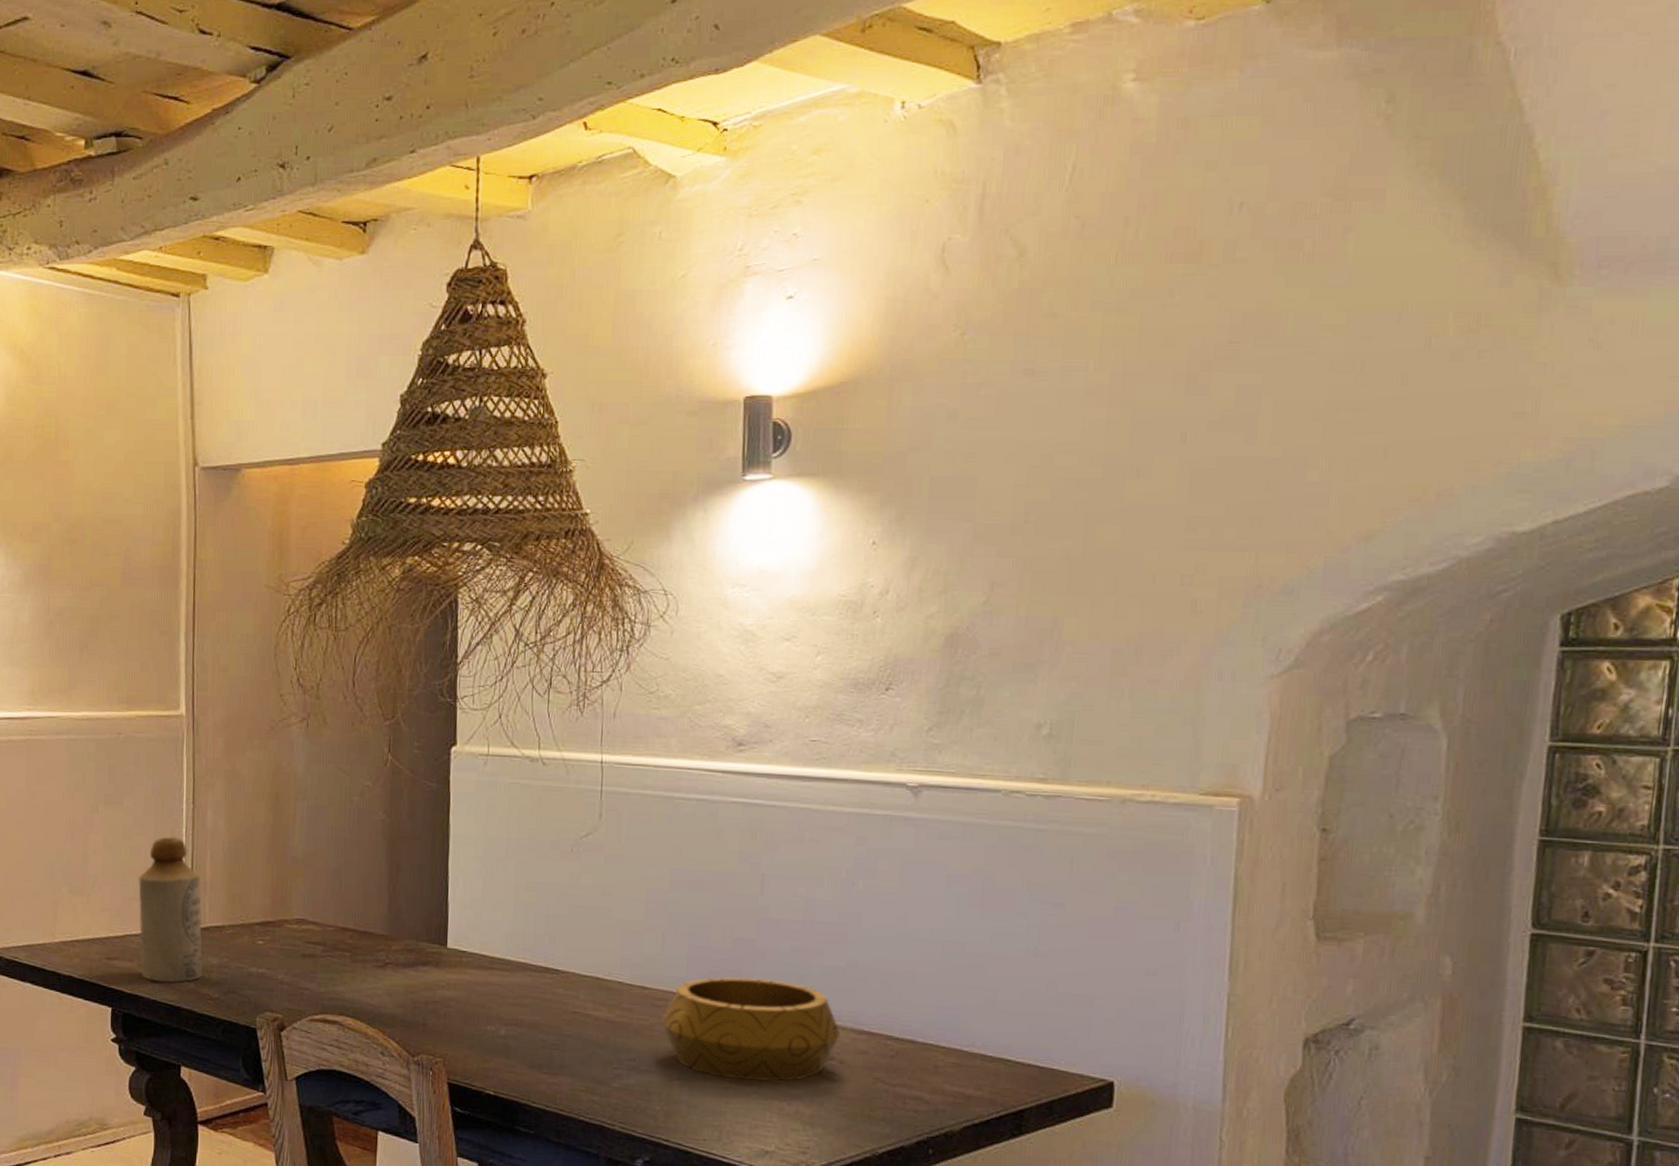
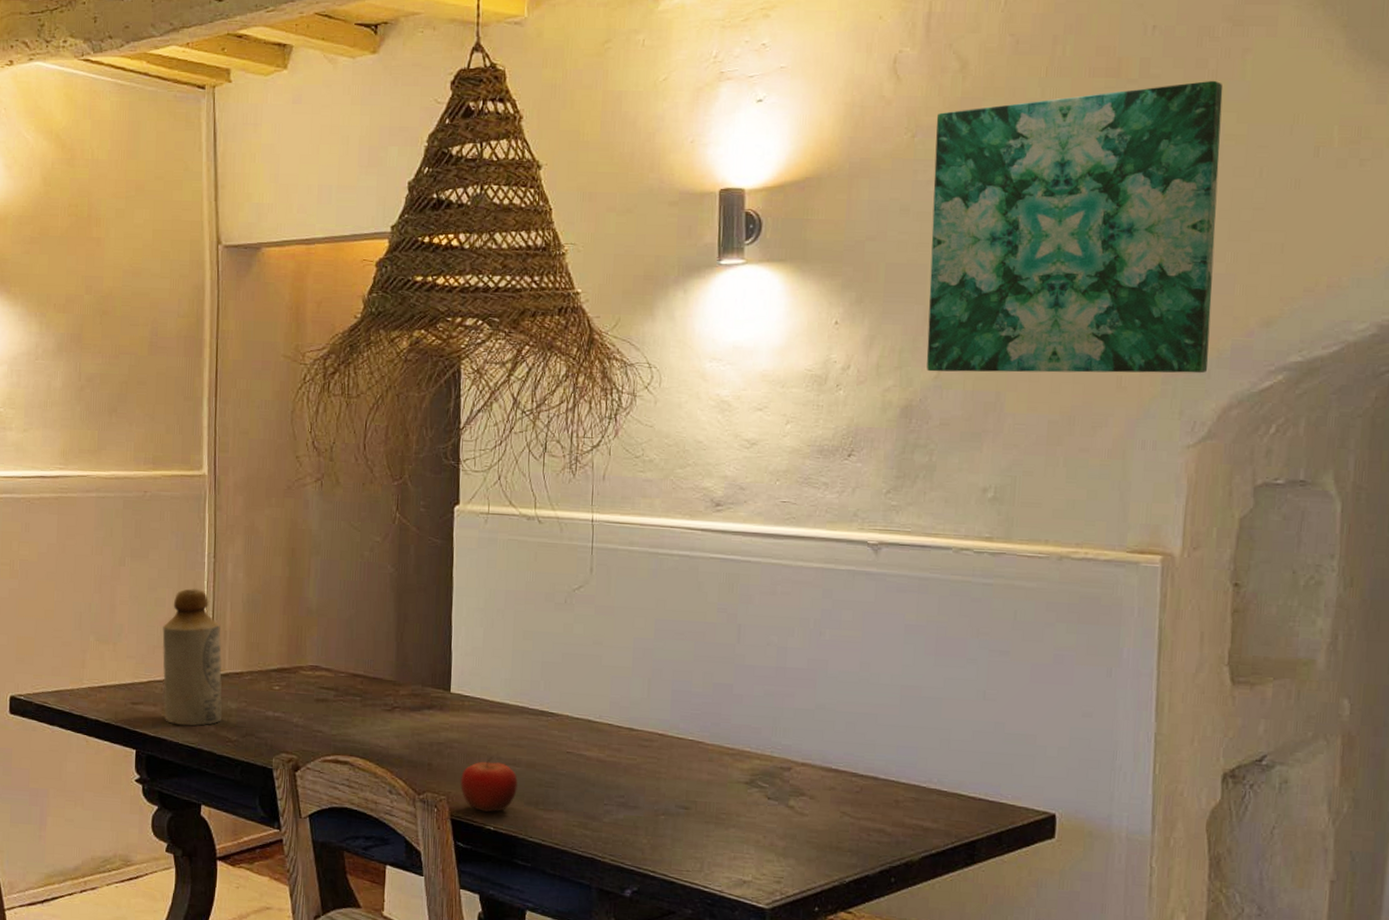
fruit: none [457,1017,520,1076] -> present [460,757,518,813]
decorative bowl: present [662,977,841,1082] -> none [648,719,811,816]
wall art: none [975,263,1321,597] -> present [926,80,1223,374]

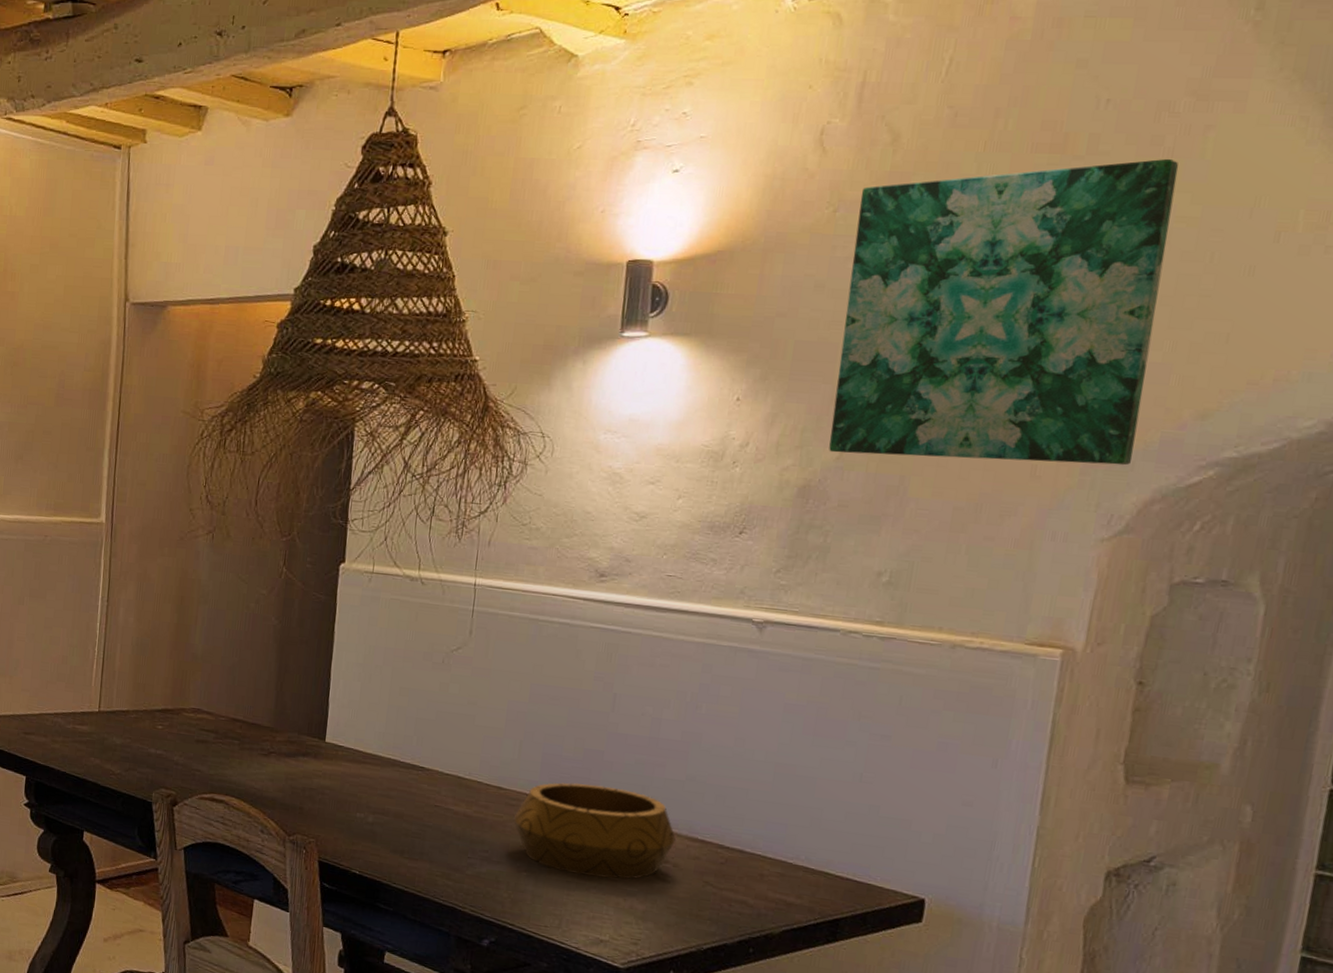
bottle: present [162,588,223,726] -> none [53,629,110,759]
fruit: present [460,757,518,813] -> none [329,805,385,858]
decorative bowl: none [648,719,811,816] -> present [514,782,677,879]

